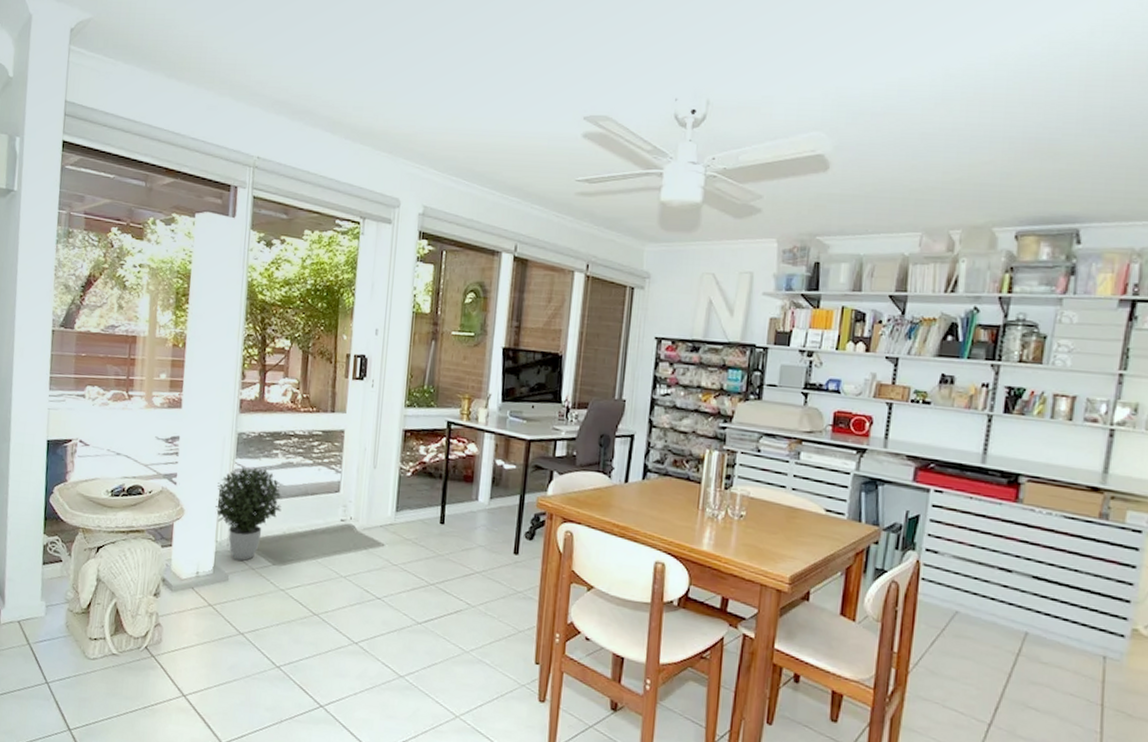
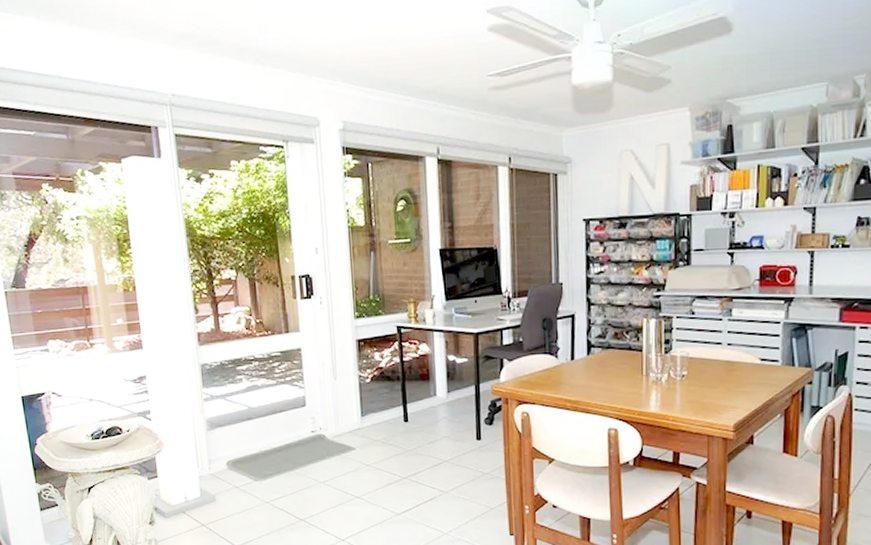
potted plant: present [215,467,282,561] -> none [190,394,254,481]

